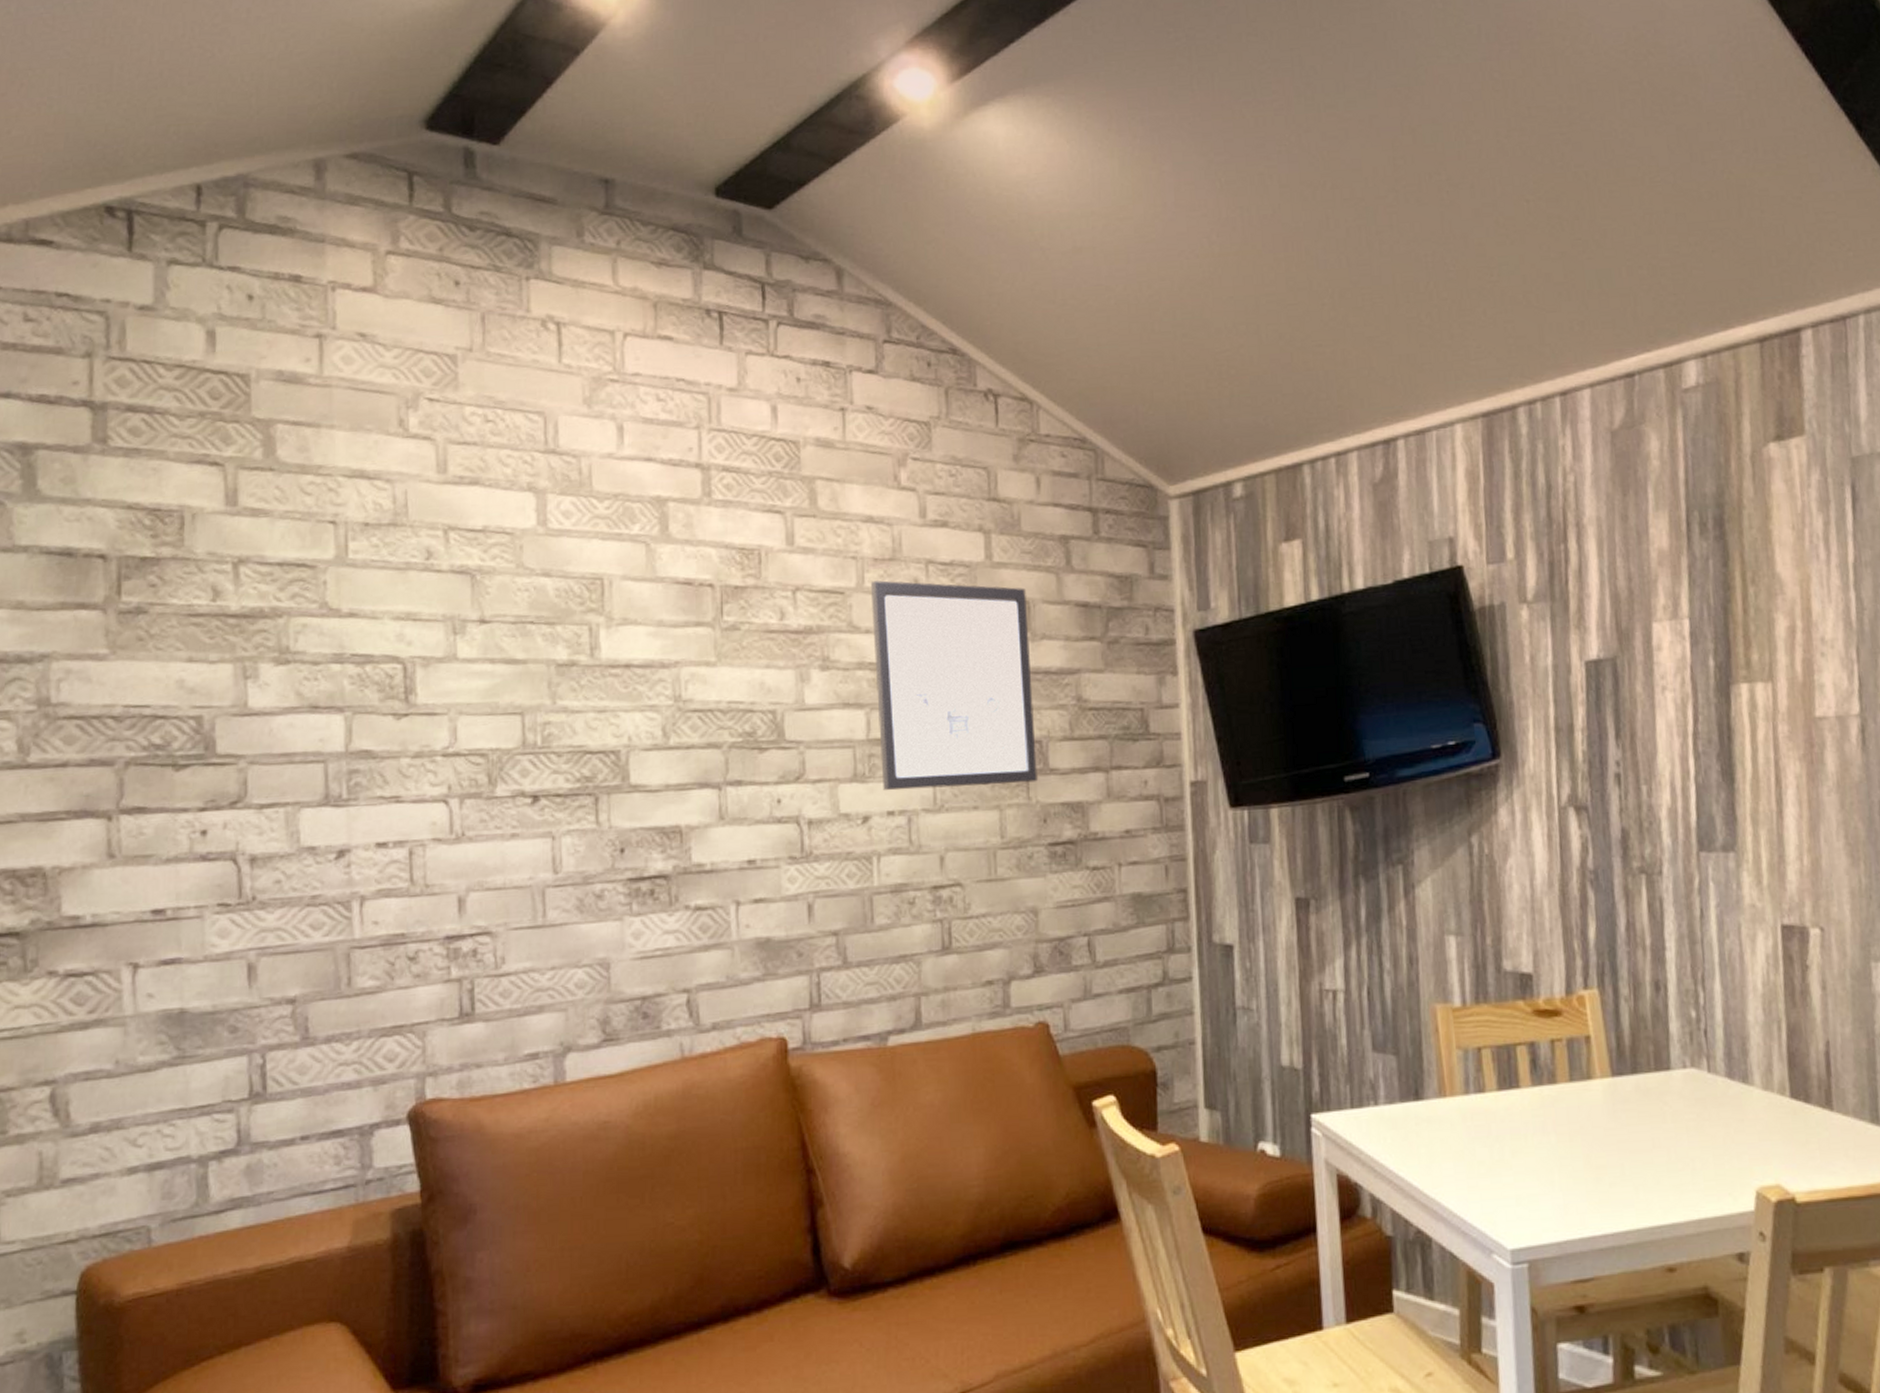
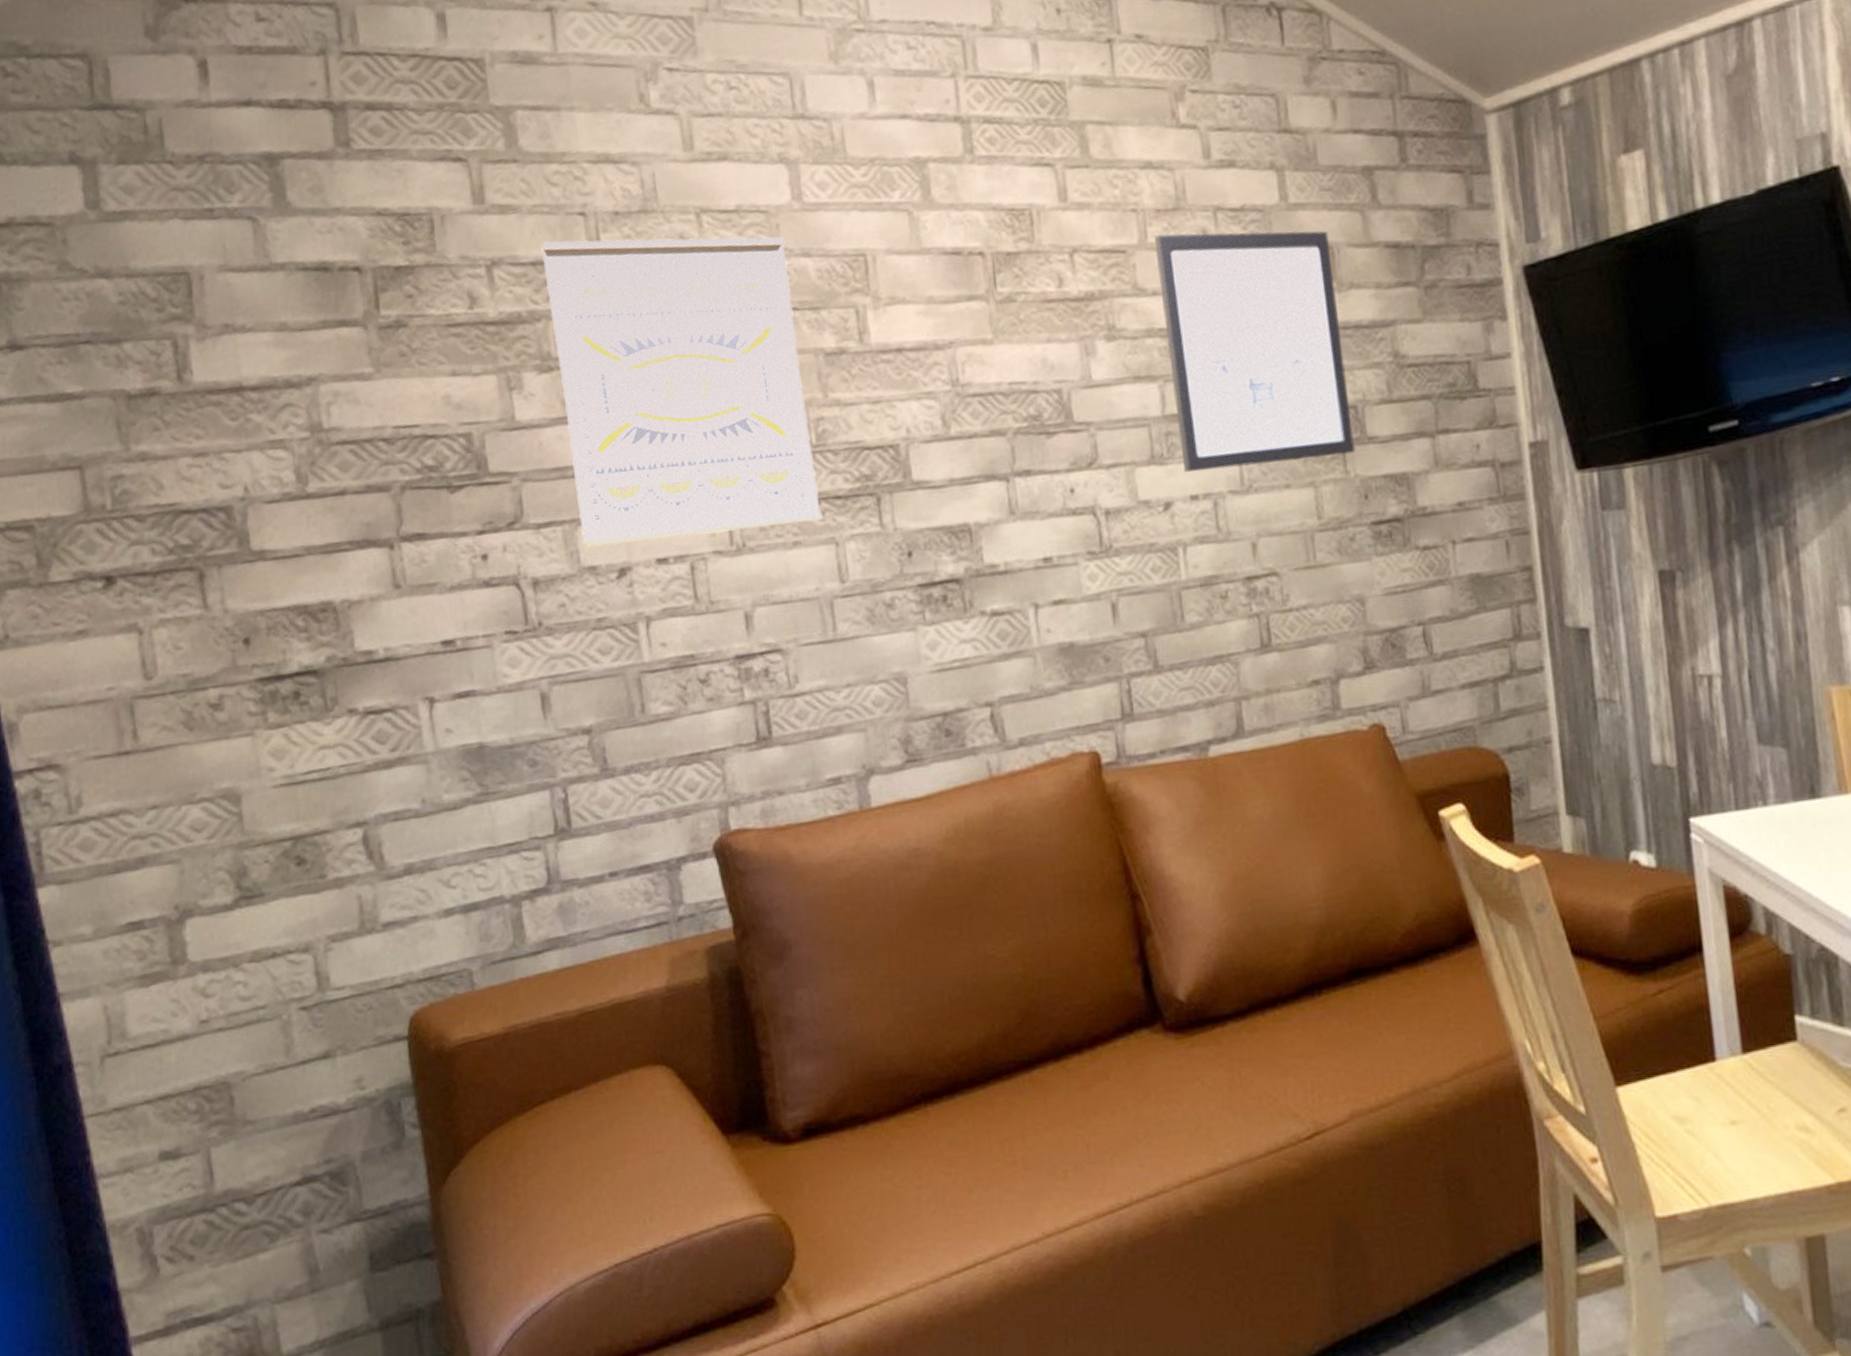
wall art: none [289,544,542,829] -> present [541,236,823,548]

